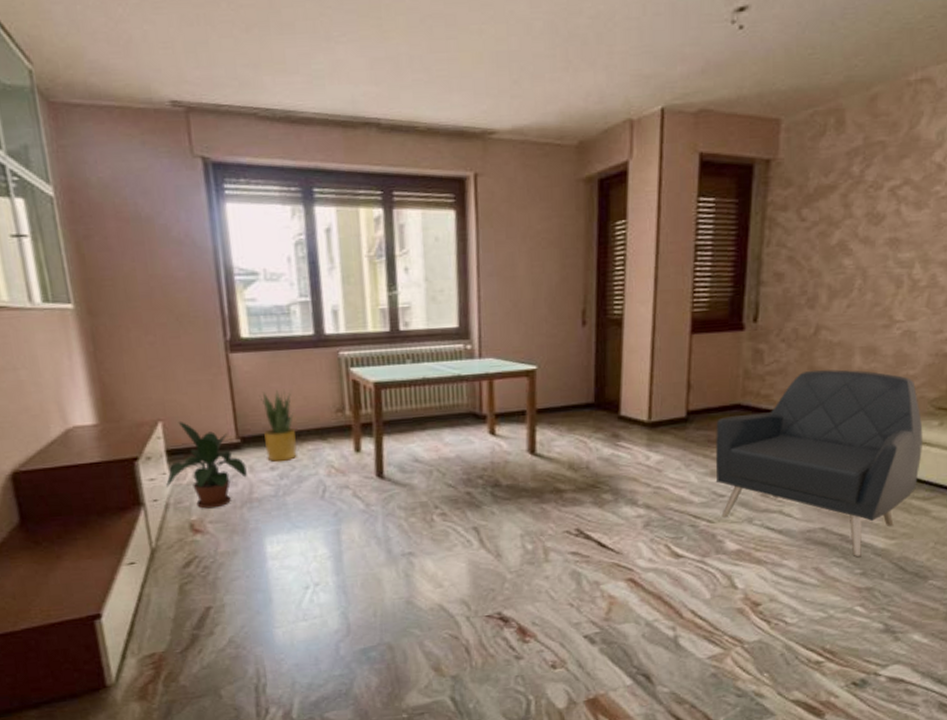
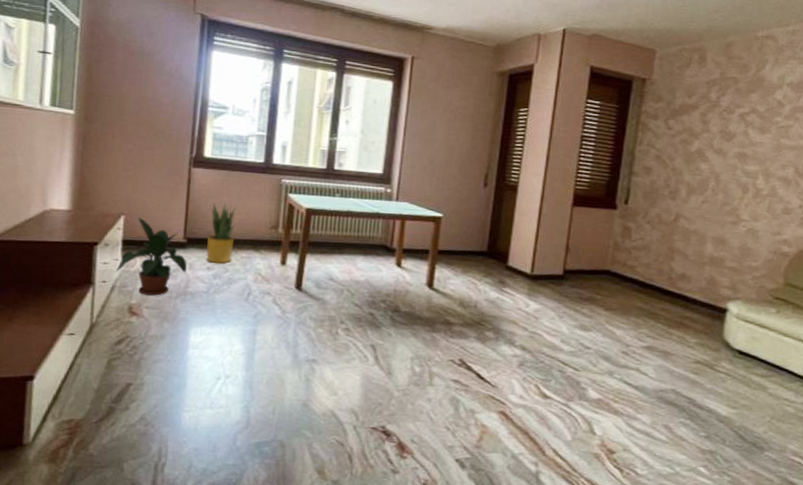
armchair: present [715,369,923,557] -> none [583,250,763,421]

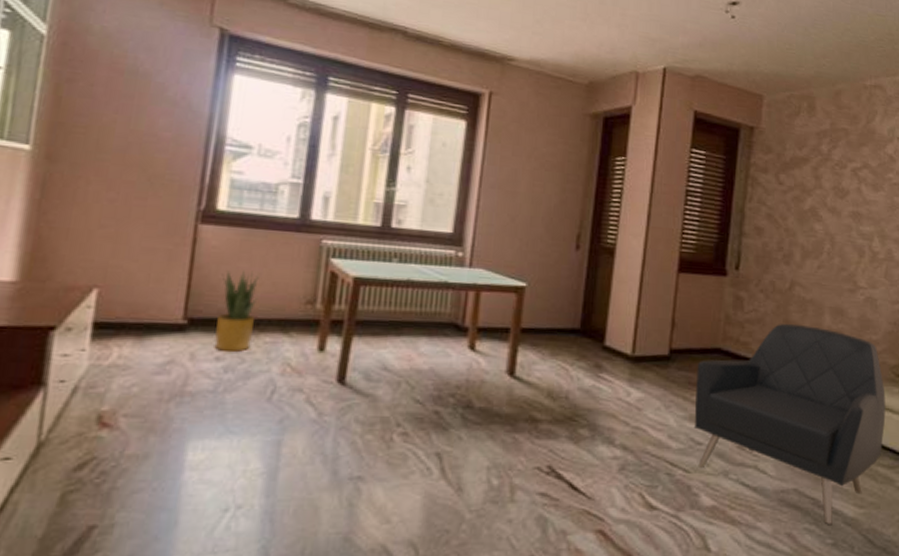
potted plant: present [116,218,187,296] -> none [81,292,187,399]
armchair: none [583,250,763,421] -> present [694,323,886,525]

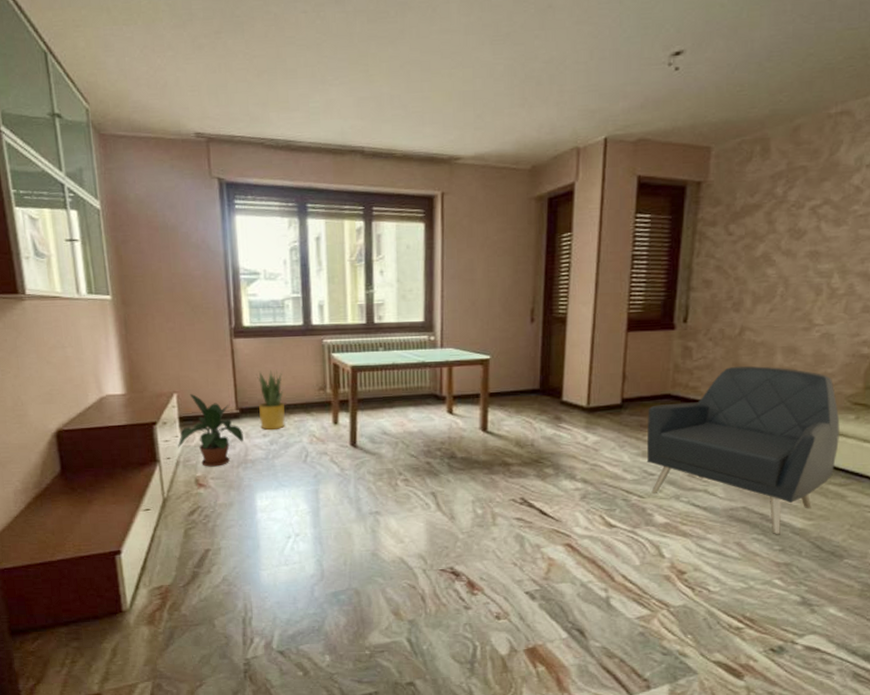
potted plant: none [81,292,187,399] -> present [178,394,243,467]

